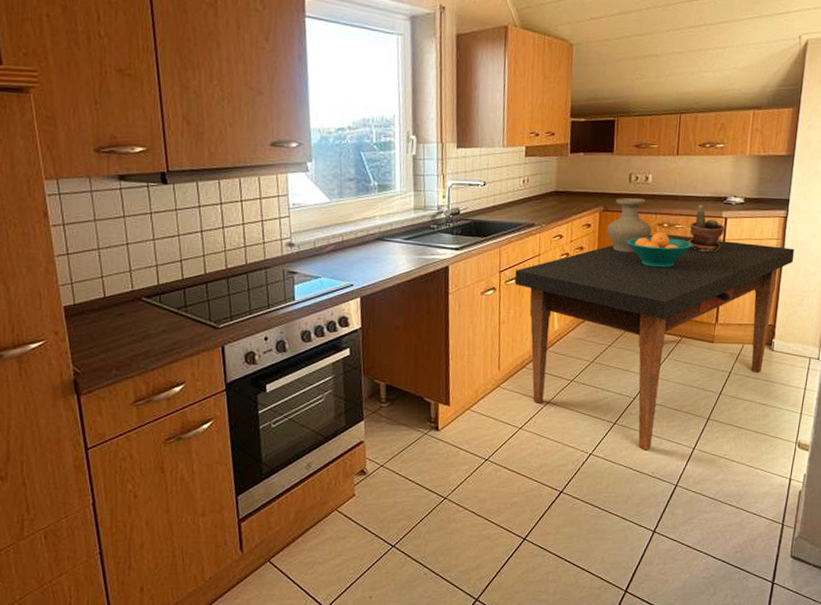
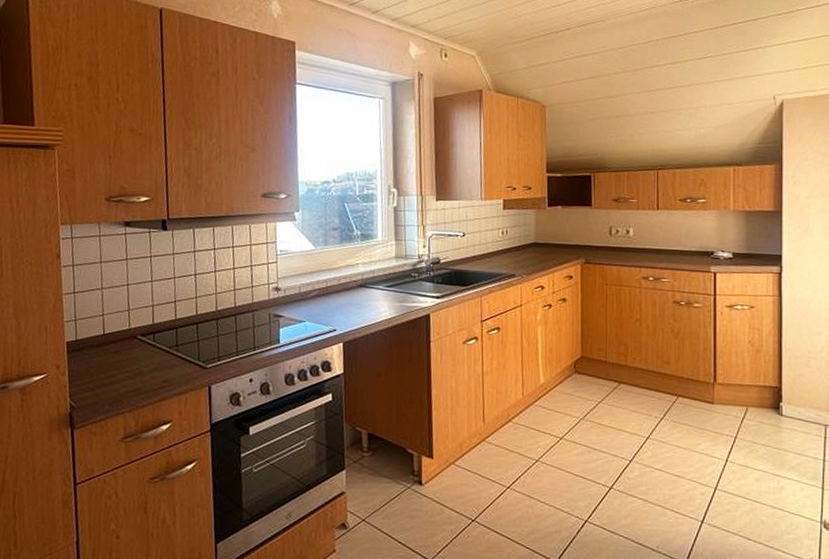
dining table: present [514,234,795,450] -> none [497,287,794,521]
vase: present [607,197,652,253] -> none [590,250,637,306]
fruit bowl: present [626,232,693,268] -> none [611,285,682,323]
potted plant: present [688,204,725,253] -> none [676,258,714,308]

